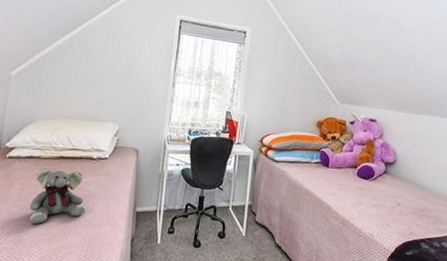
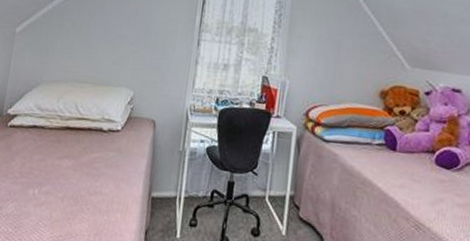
plush elephant: present [29,168,86,225] -> none [31,140,94,207]

